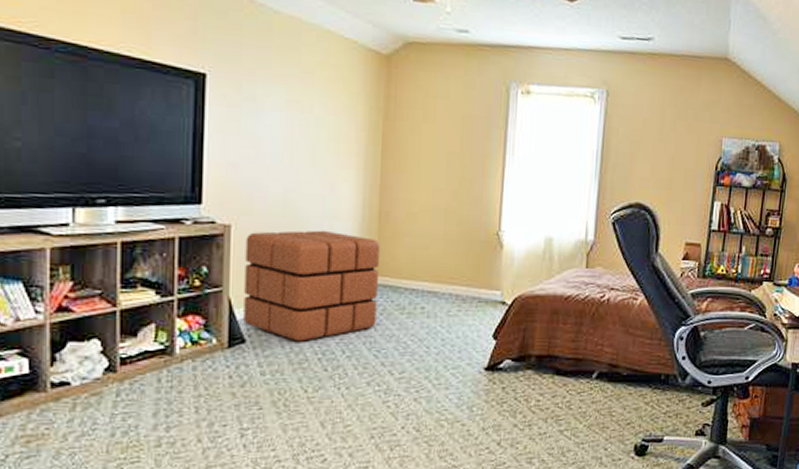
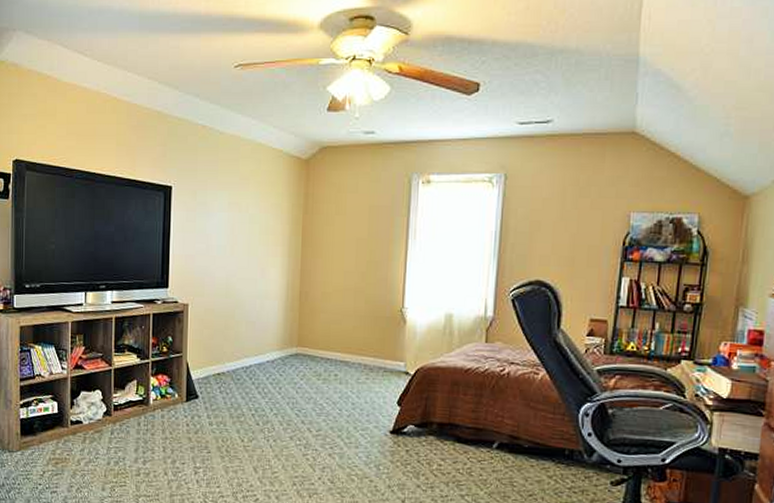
pouf: present [243,230,381,342] -> none [197,308,301,400]

